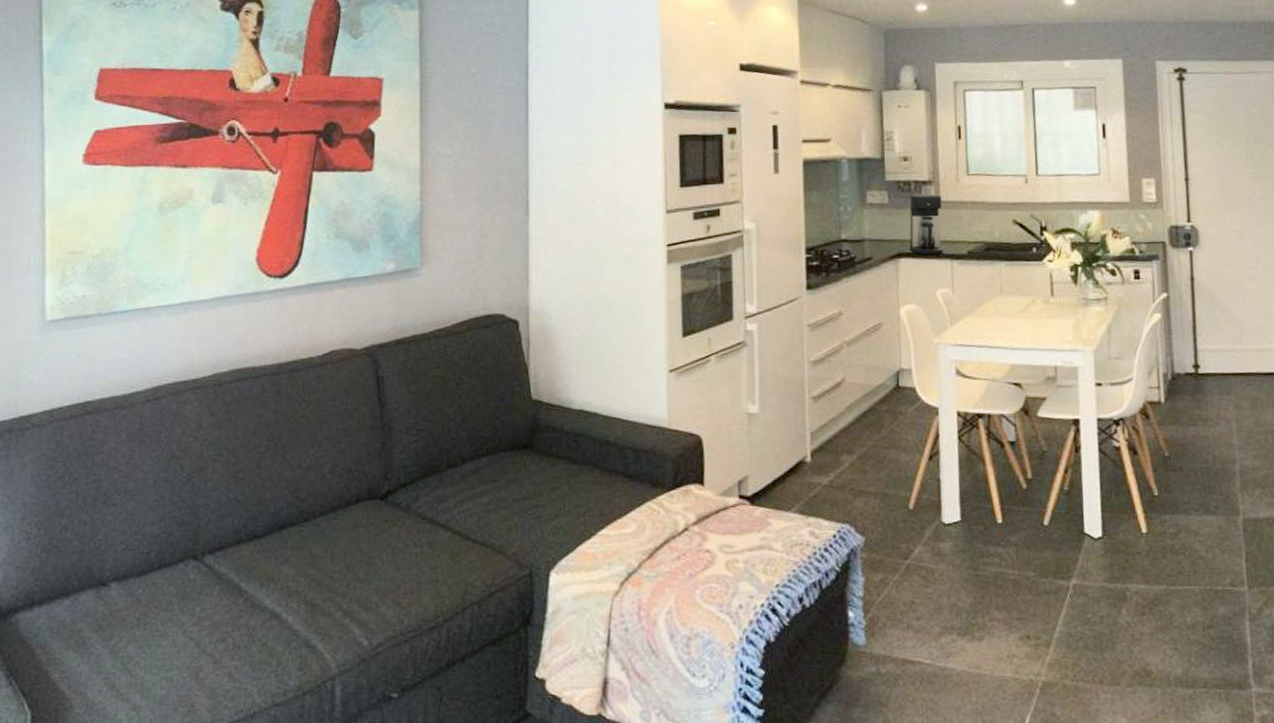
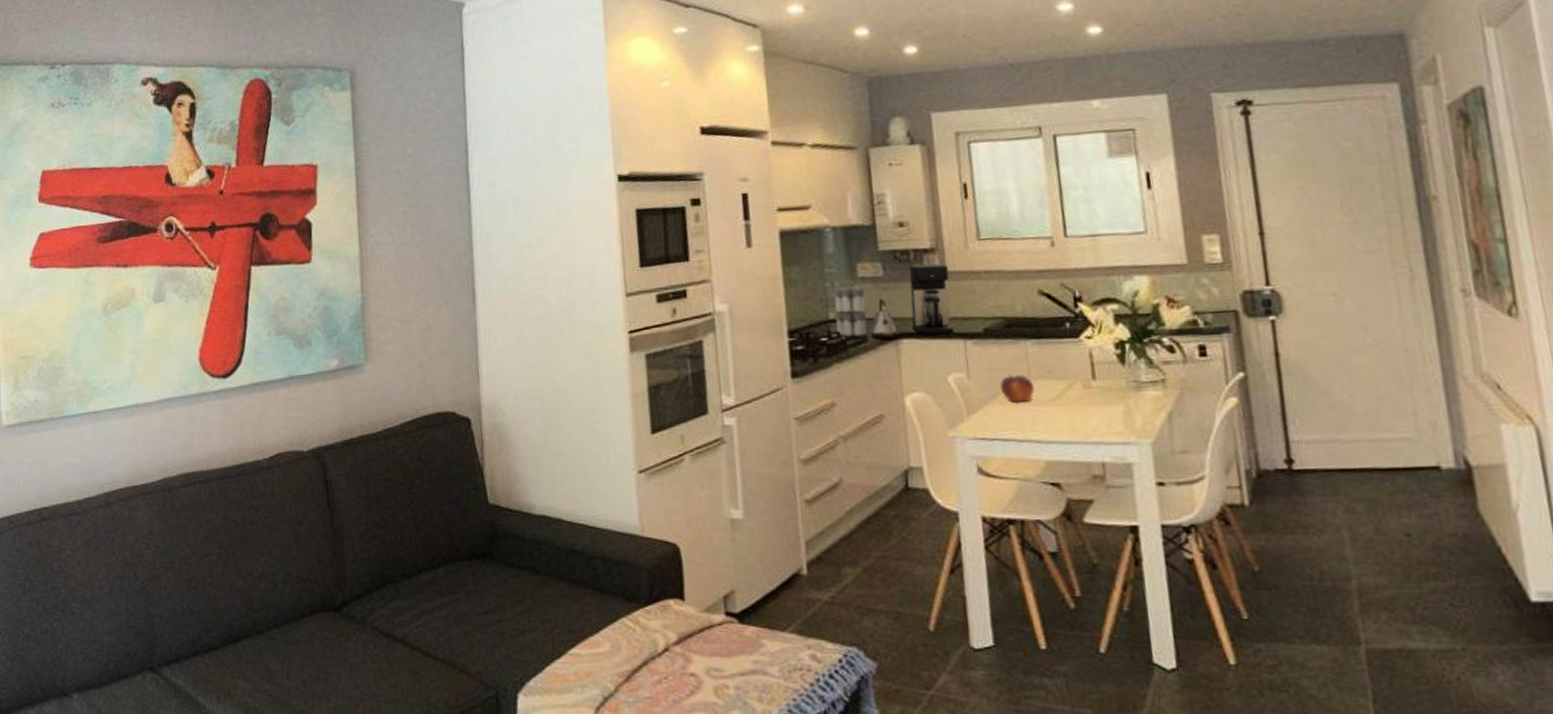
spice rack: none [846,206,873,259] -> present [833,280,868,342]
kettle: none [875,222,898,259] -> present [870,298,898,341]
fruit: none [977,290,1005,316] -> present [999,374,1034,404]

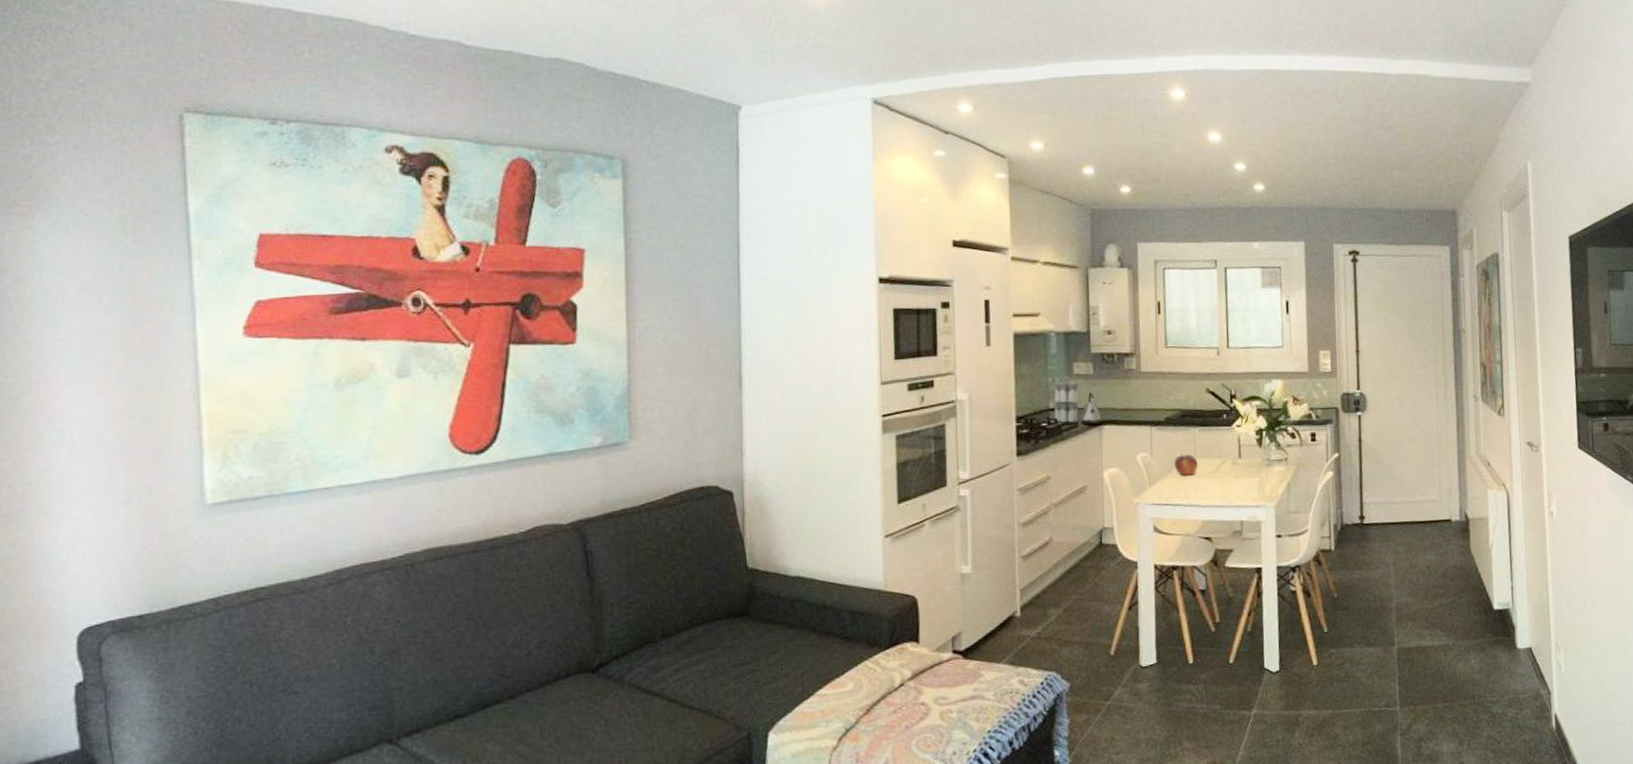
coffee maker: present [909,263,954,335] -> none [1112,365,1143,423]

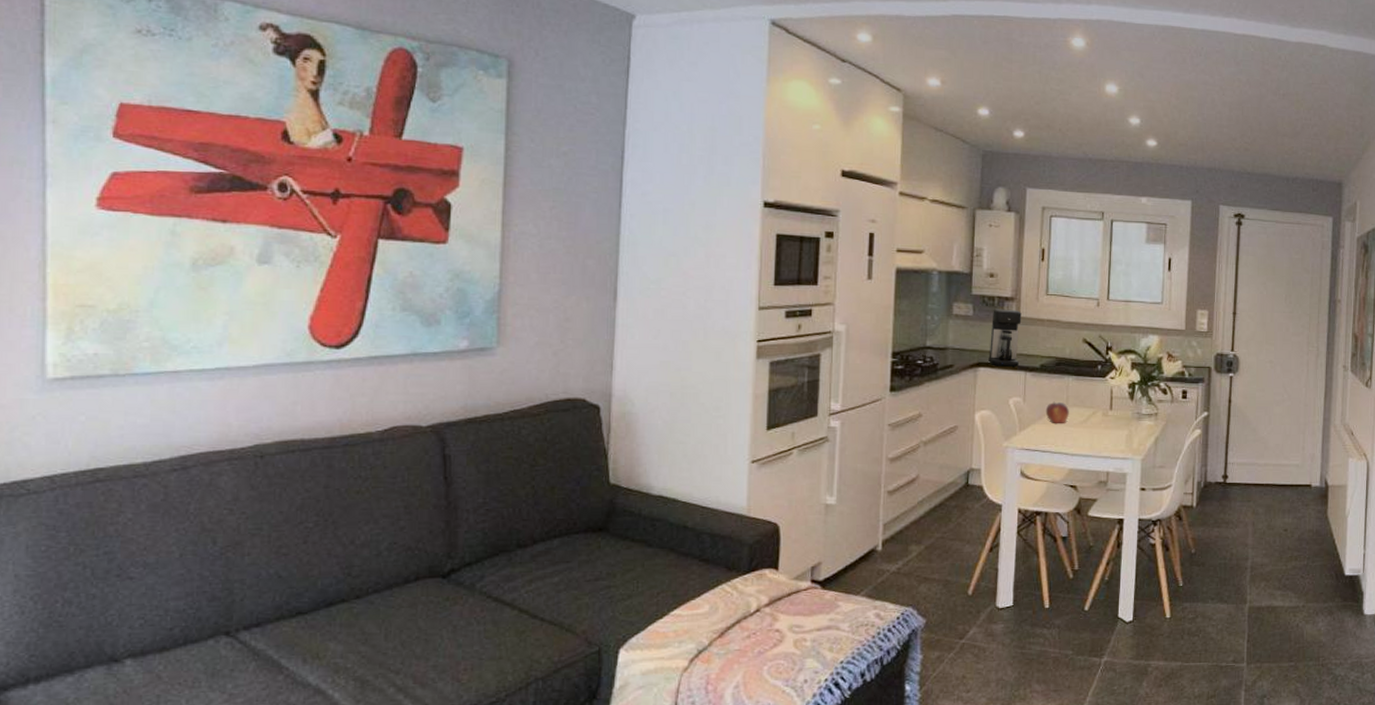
spice rack: present [1054,377,1079,427] -> none [931,316,957,366]
kettle: present [1081,391,1102,426] -> none [957,333,978,367]
coffee maker: none [1112,365,1143,423] -> present [988,309,1022,367]

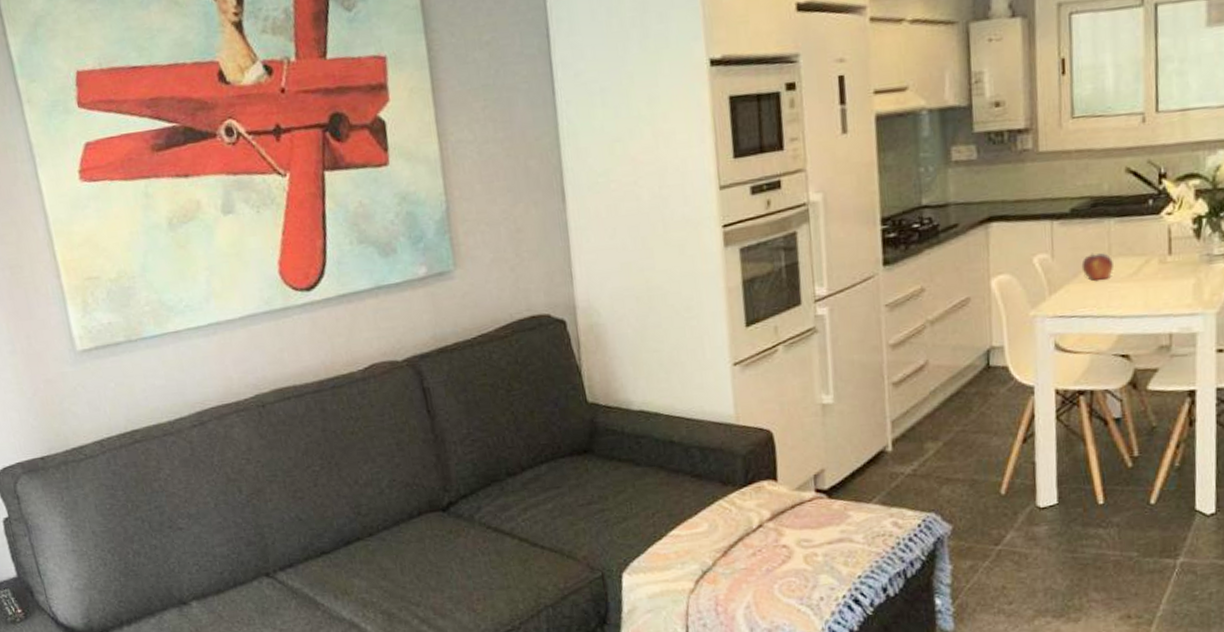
coffee maker: present [988,309,1022,367] -> none [1002,144,1042,218]

